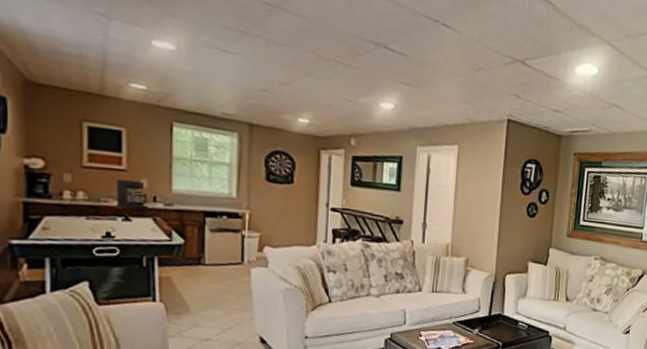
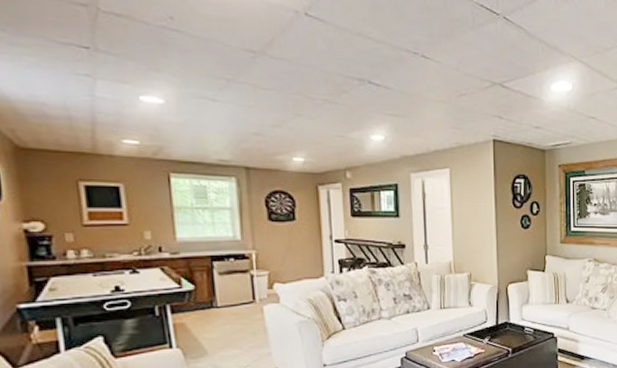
coffee maker: present [117,178,150,210] -> none [120,233,156,261]

